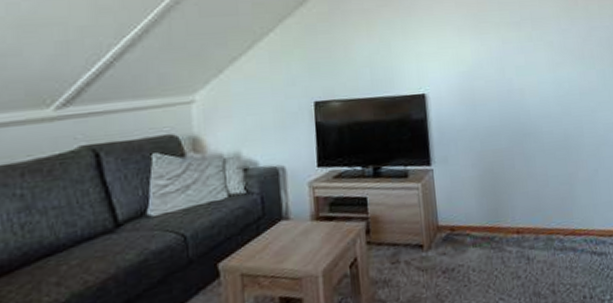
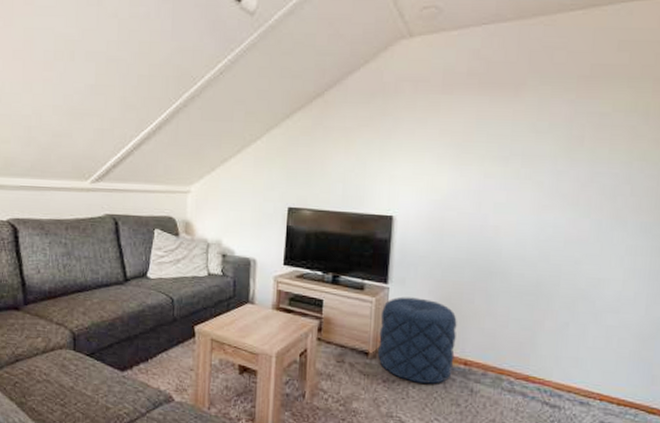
pouf: none [430,173,507,265] -> present [378,296,457,384]

